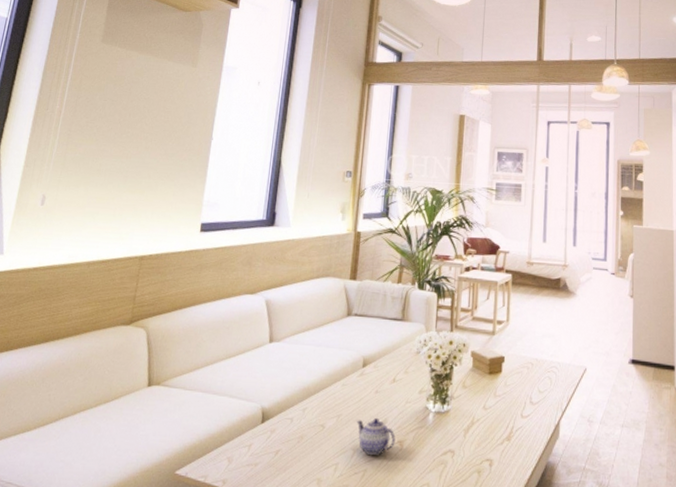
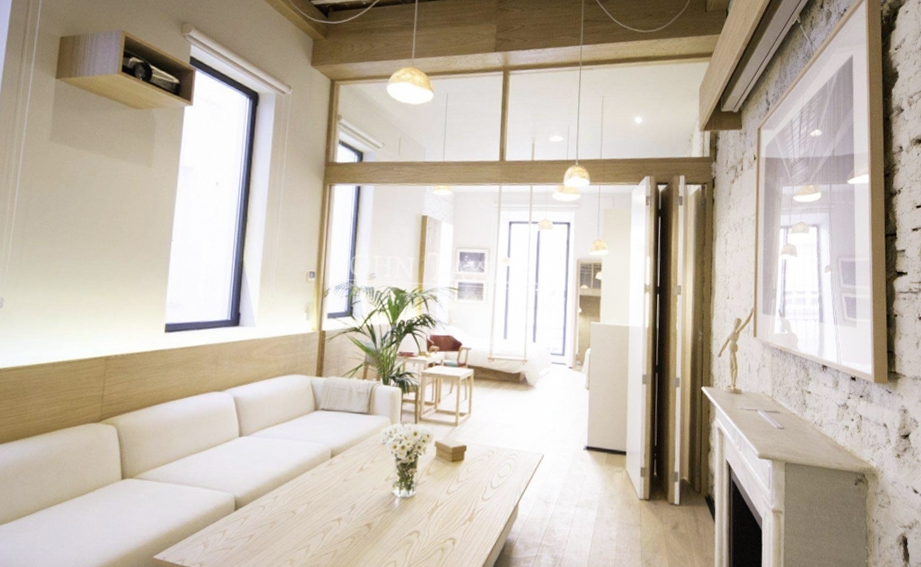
teapot: present [357,417,396,456] -> none [326,503,364,538]

